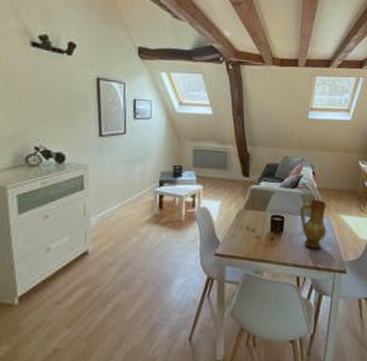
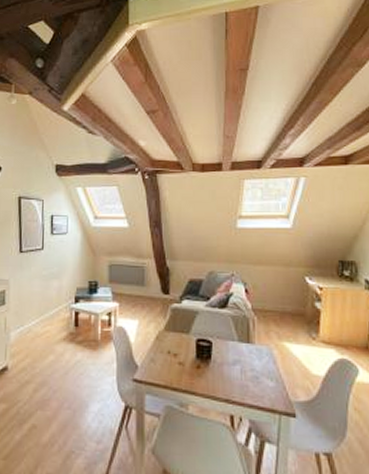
ceramic jug: present [300,199,327,249] -> none [231,322,267,383]

